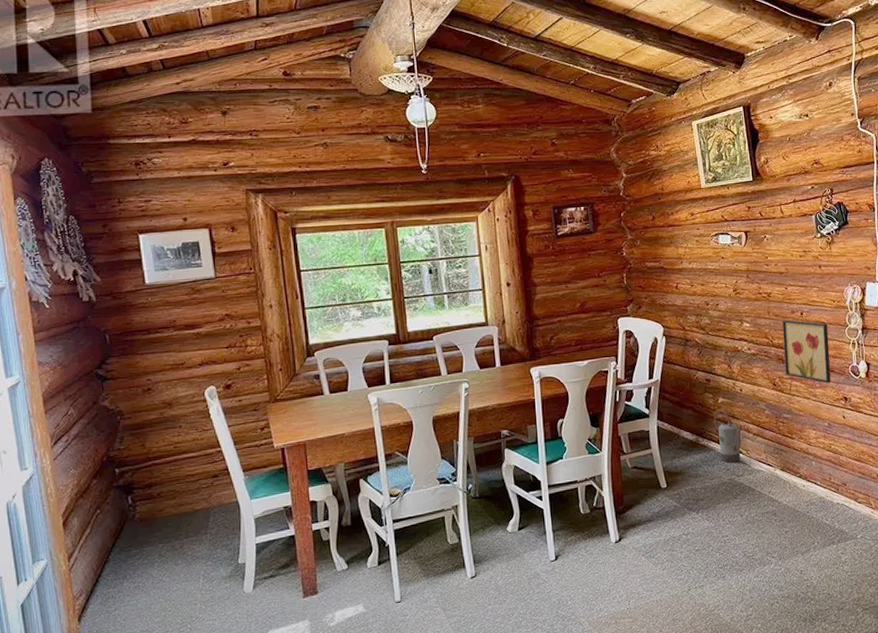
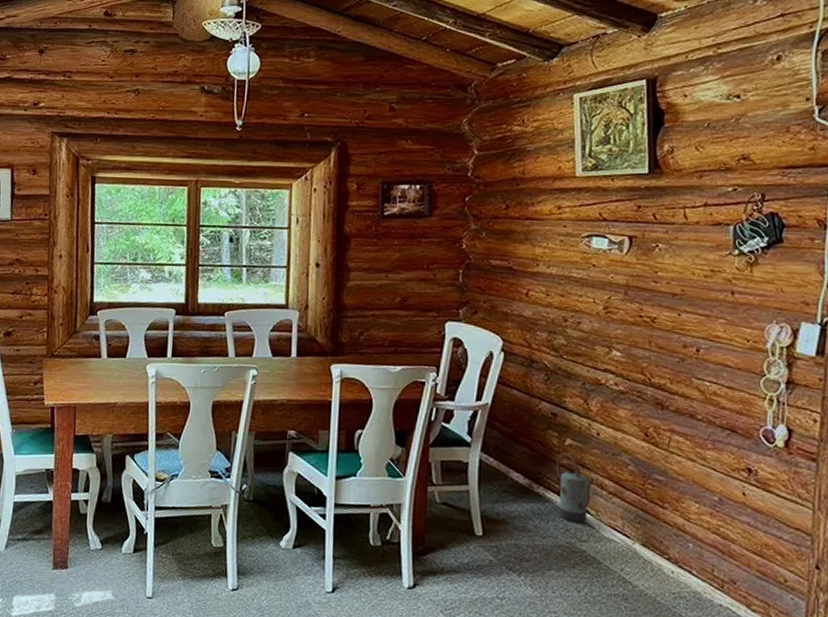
wall art: present [782,320,831,383] -> none [664,354,735,446]

